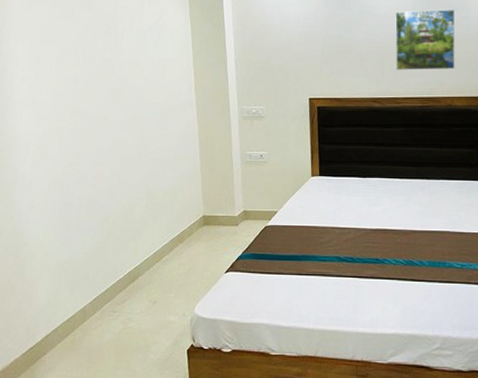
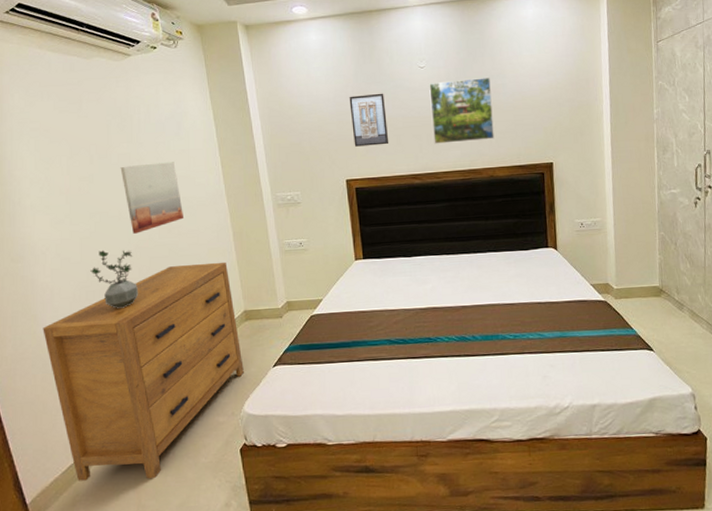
dresser: none [18,167,198,370] -> present [43,262,244,481]
potted plant: none [66,147,108,203] -> present [90,250,139,309]
wall art: none [102,69,156,134] -> present [120,162,183,234]
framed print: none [318,18,353,68] -> present [349,93,389,147]

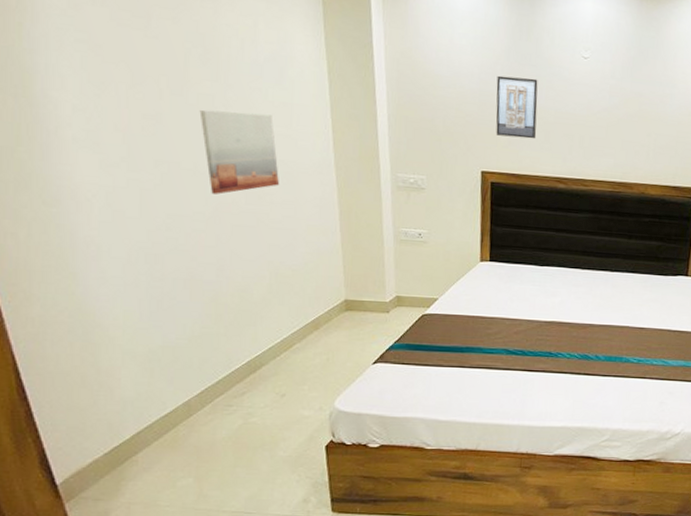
dresser: present [43,262,244,481] -> none [84,239,338,469]
potted plant: present [90,250,139,309] -> none [152,207,215,279]
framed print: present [429,77,495,144] -> none [586,78,659,153]

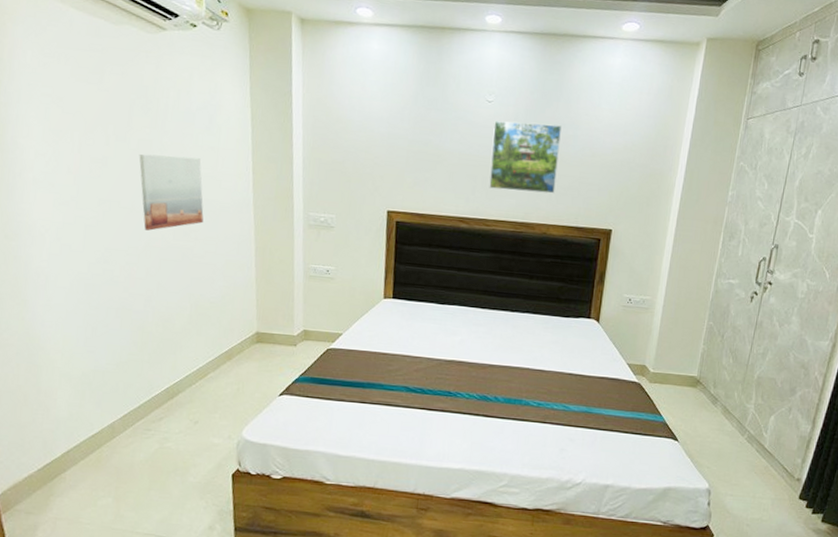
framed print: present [495,75,538,139] -> none [402,119,444,180]
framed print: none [586,78,659,153] -> present [489,120,562,194]

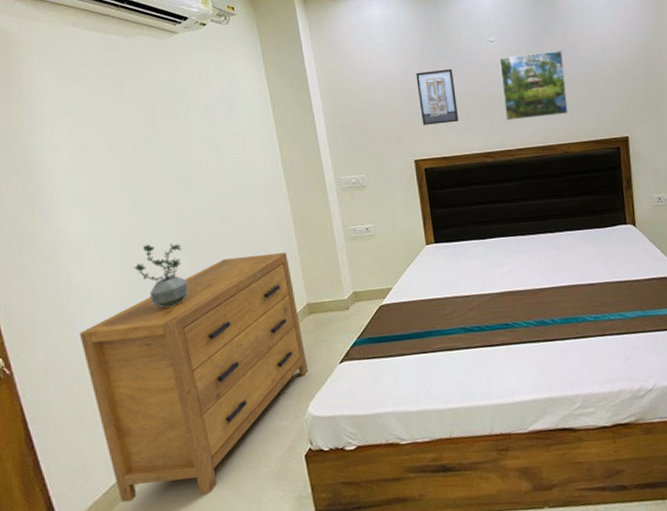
dresser: none [32,272,248,491] -> present [79,252,308,503]
potted plant: none [92,242,144,308] -> present [134,243,189,308]
wall art: present [139,154,204,231] -> none [167,146,238,225]
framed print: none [402,119,444,180] -> present [416,68,459,125]

